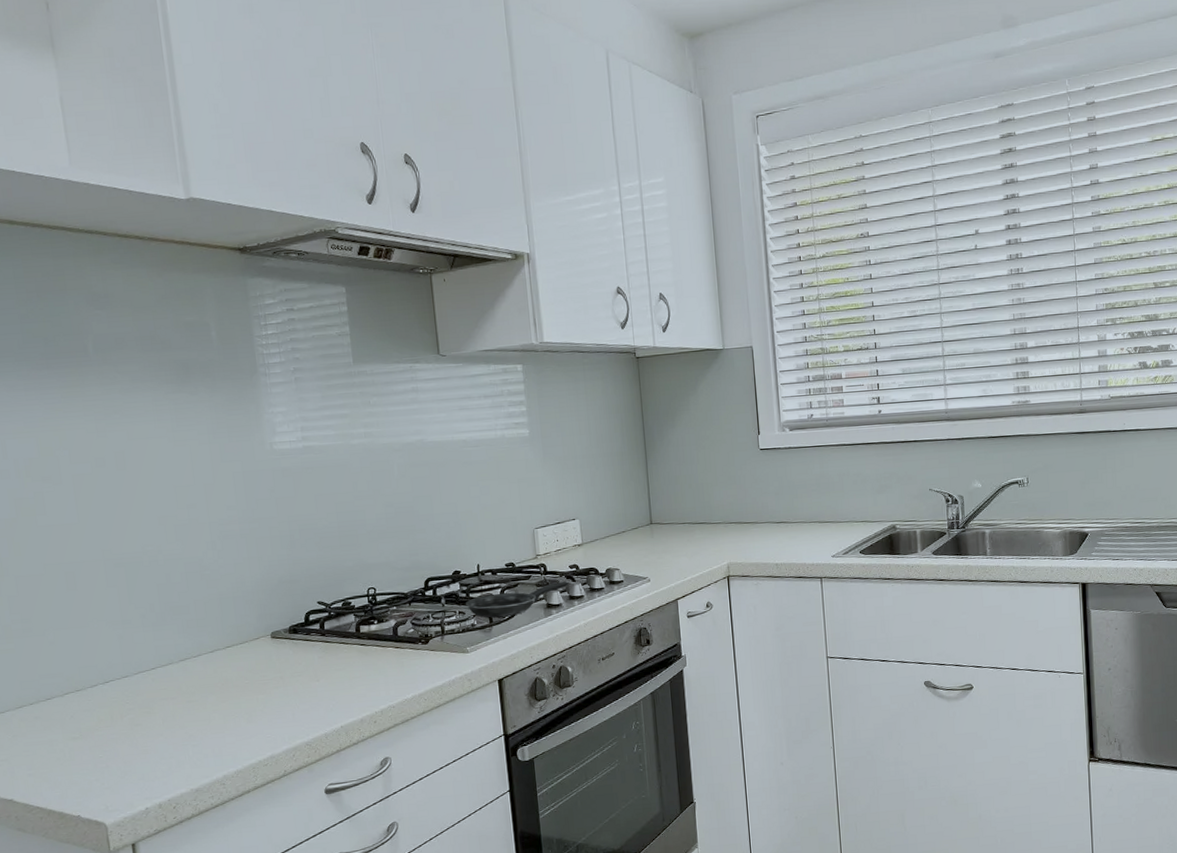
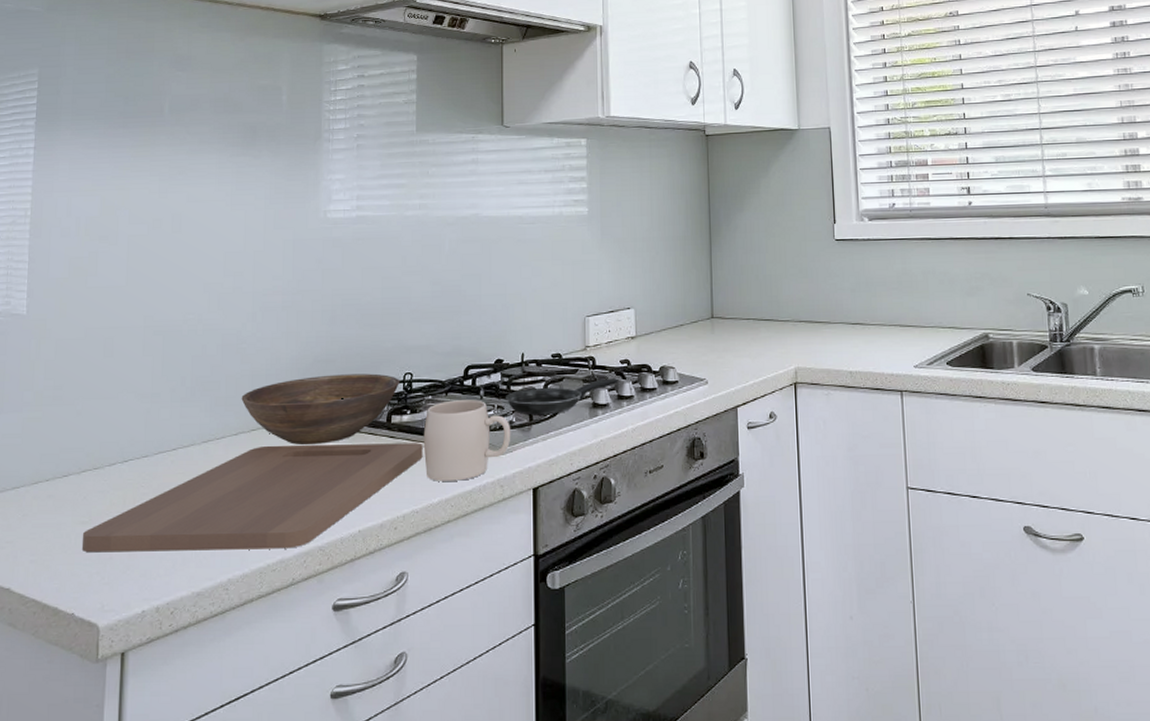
cutting board: none [75,648,394,763] -> present [82,443,423,553]
bowl: none [212,590,365,657] -> present [241,373,400,445]
mug: none [391,607,474,680] -> present [423,400,511,481]

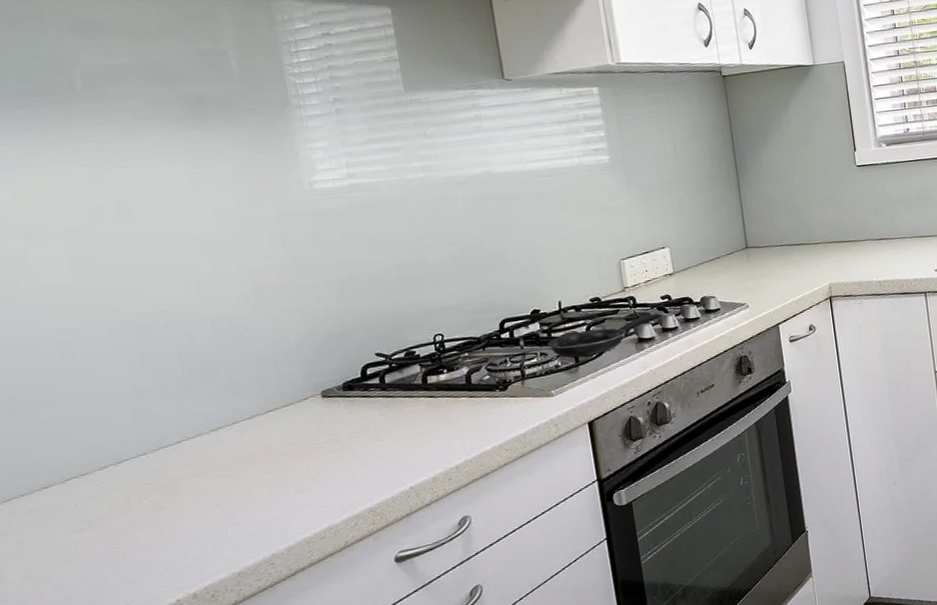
cutting board: present [82,443,423,553] -> none [83,398,468,557]
bowl: present [241,373,400,445] -> none [248,339,431,419]
mug: present [423,400,511,481] -> none [464,350,559,431]

